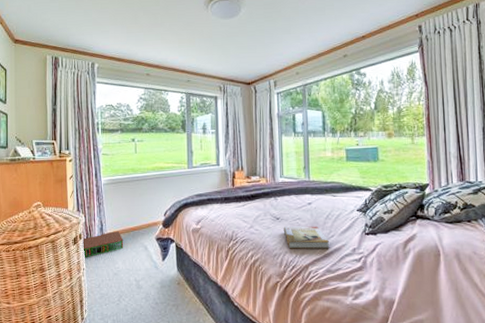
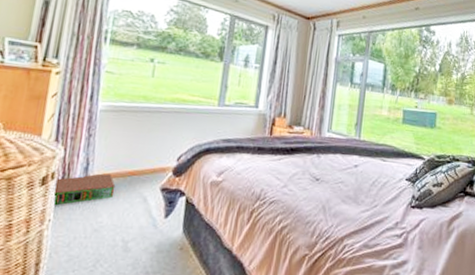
book: present [283,226,330,249] -> none [321,190,372,219]

